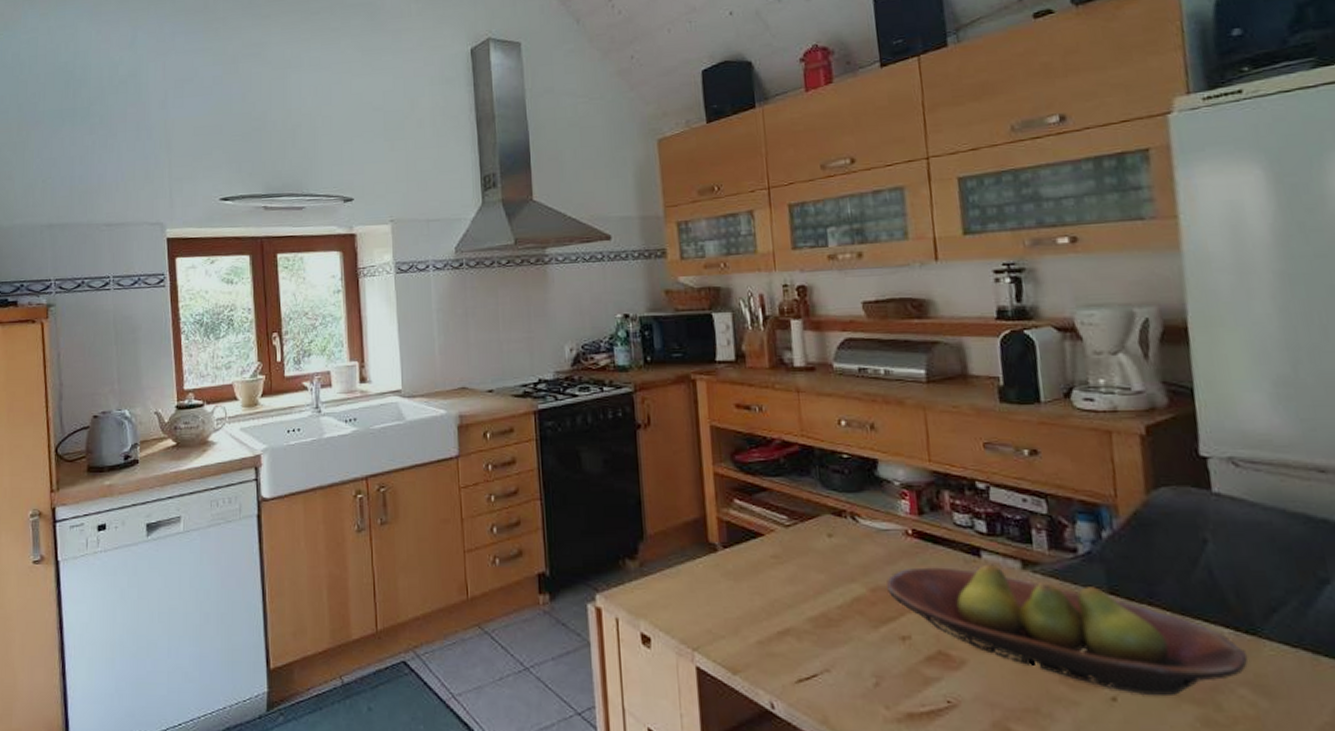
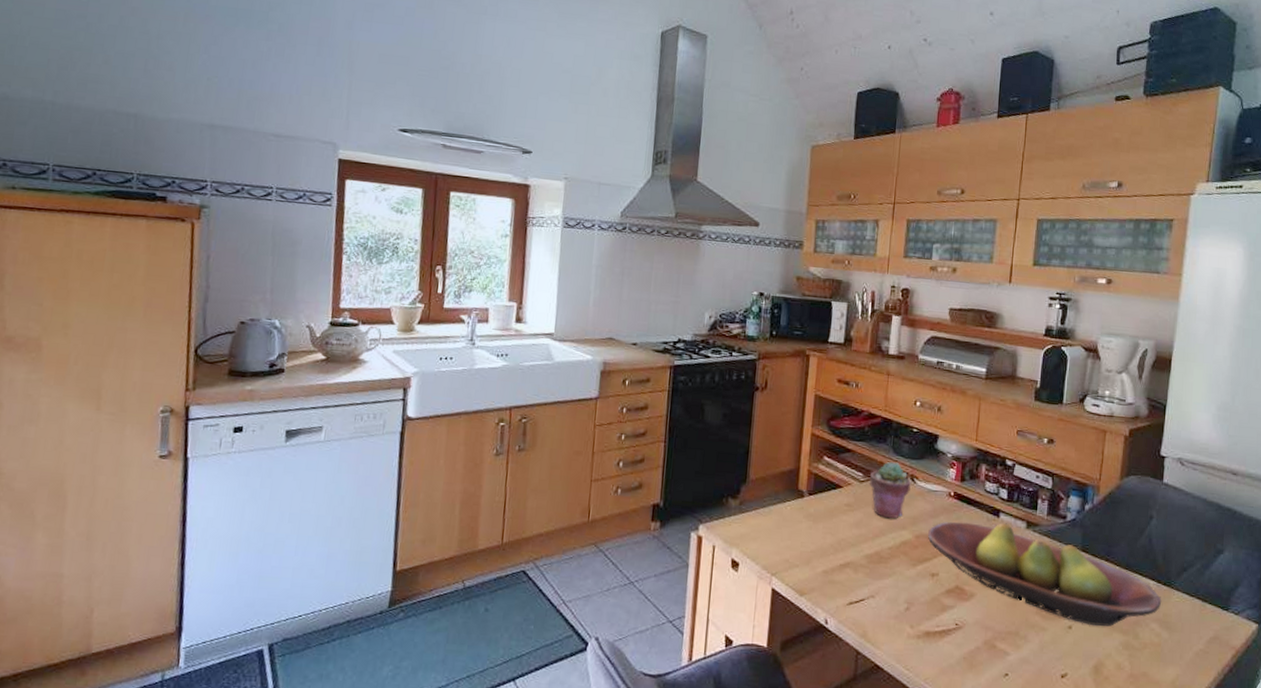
potted succulent: none [797,497,853,568] -> present [869,461,911,518]

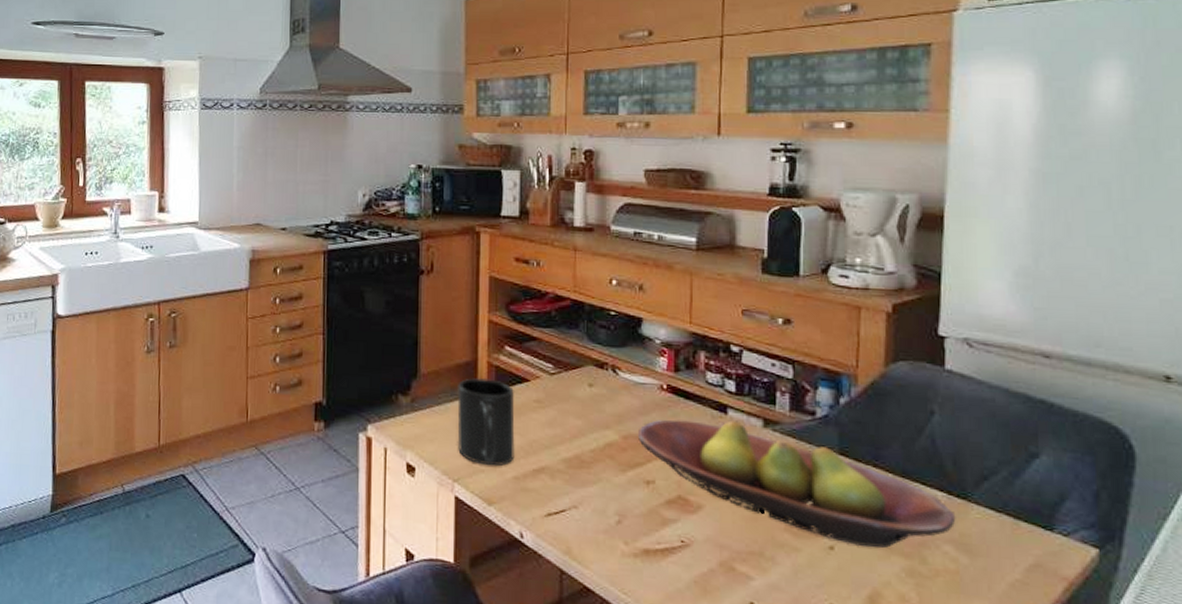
mug: none [777,483,829,562] -> present [457,377,515,467]
potted succulent: present [869,461,911,518] -> none [562,350,612,416]

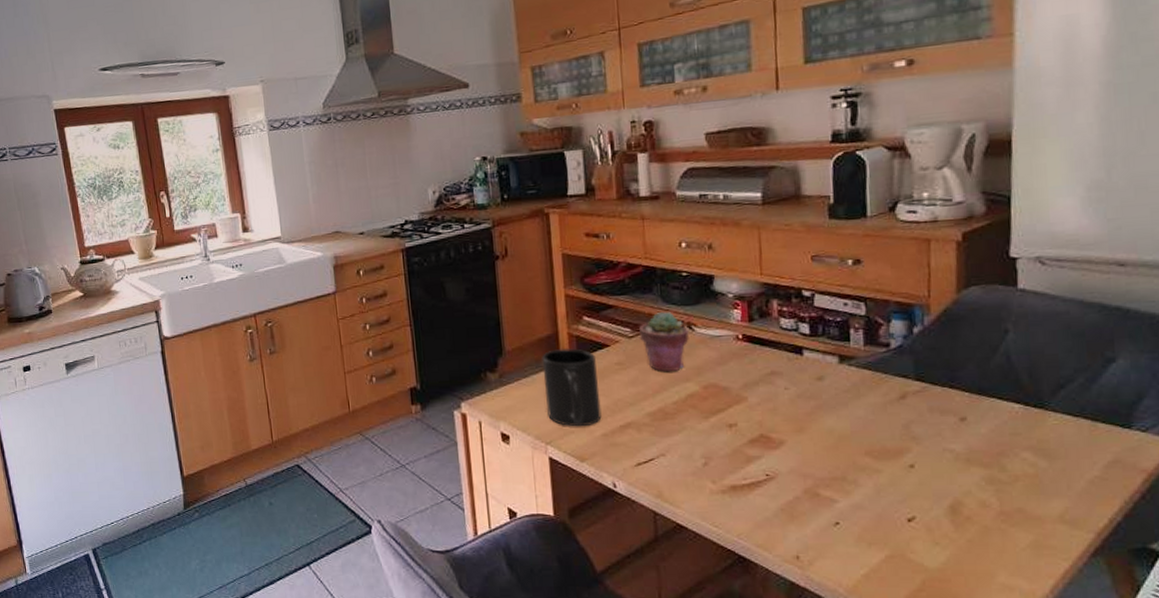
potted succulent: none [562,350,612,416] -> present [639,311,689,371]
fruit bowl: present [638,419,956,548] -> none [718,360,1034,462]

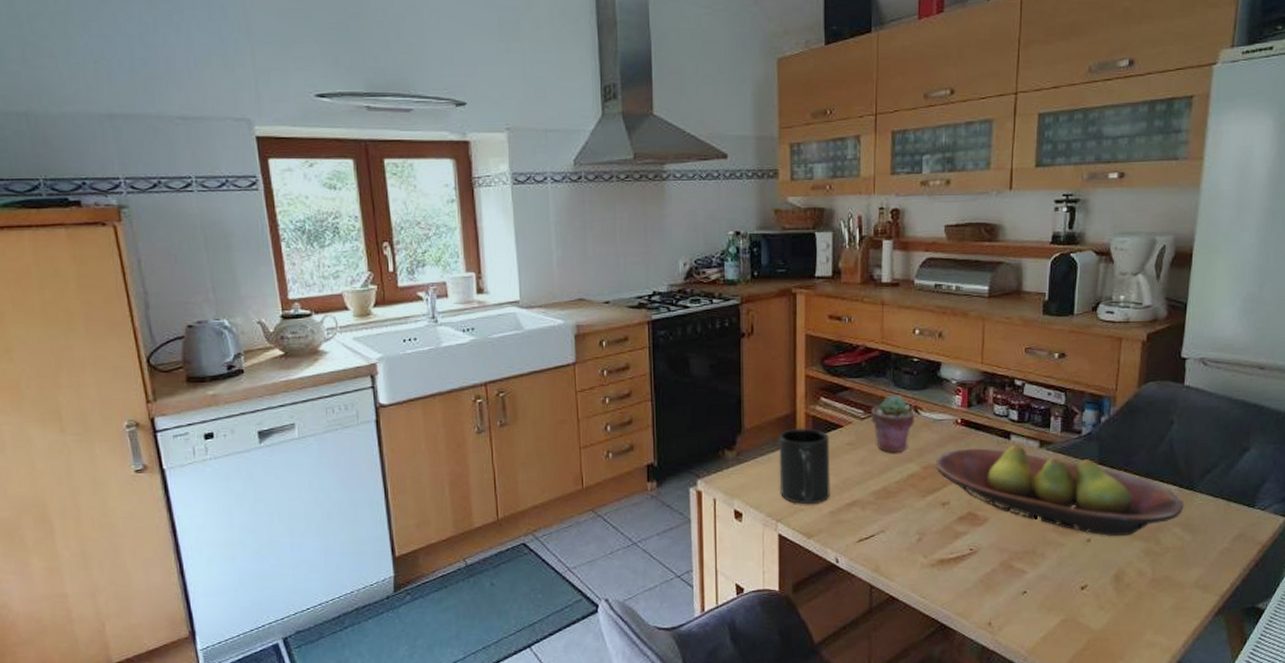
fruit bowl: none [718,360,1034,462] -> present [936,444,1184,537]

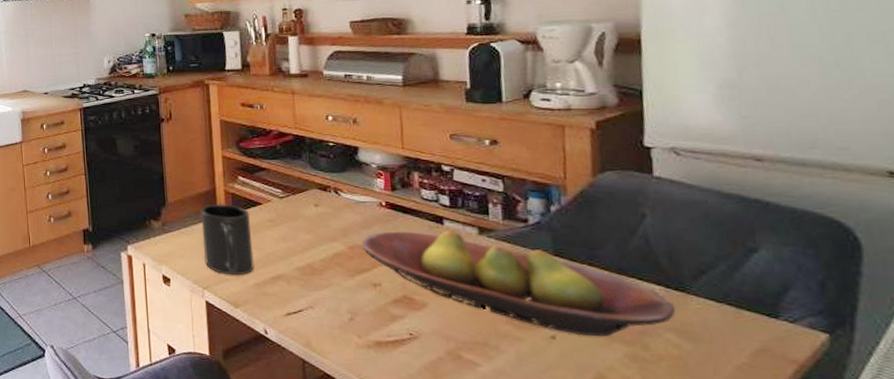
potted succulent: present [871,394,915,452] -> none [289,176,336,231]

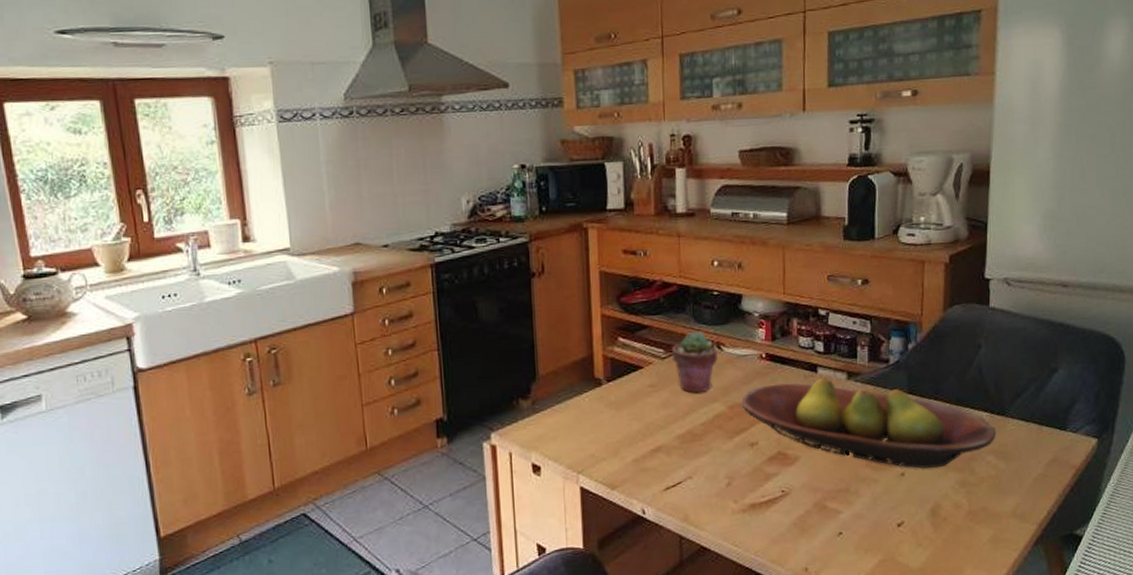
mug: present [200,203,254,276] -> none [576,371,633,454]
potted succulent: none [289,176,336,231] -> present [672,331,718,393]

